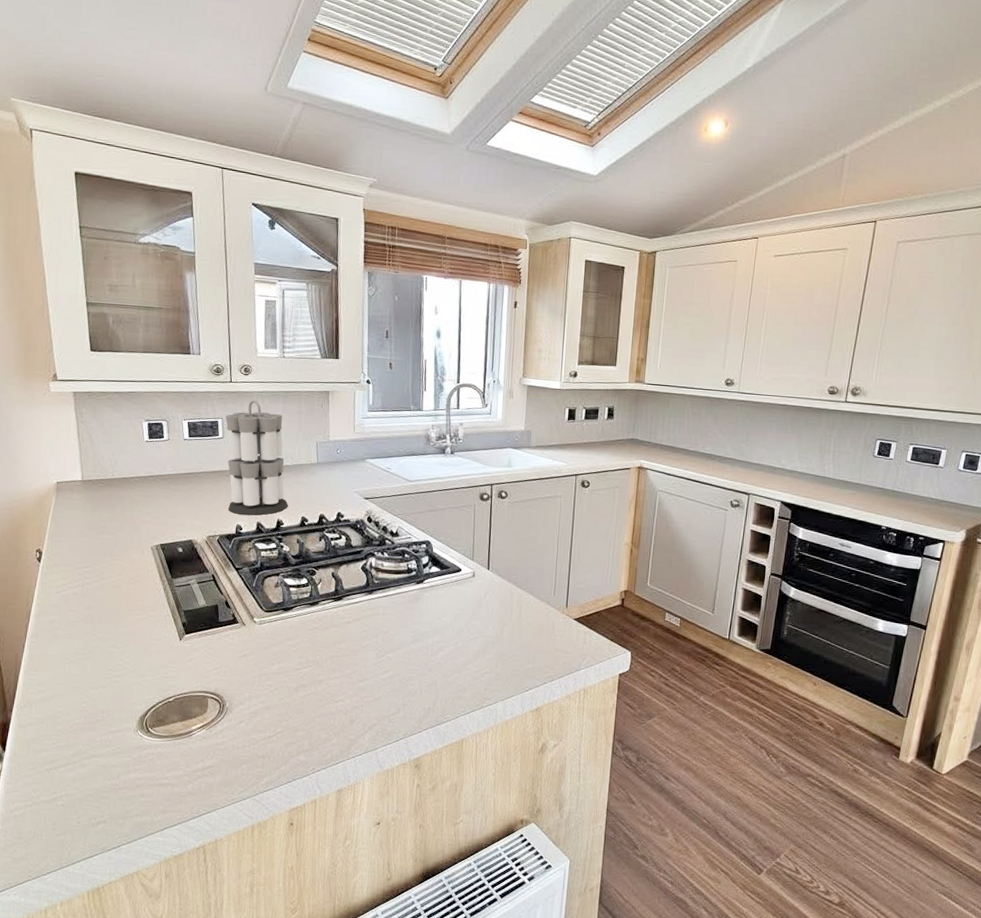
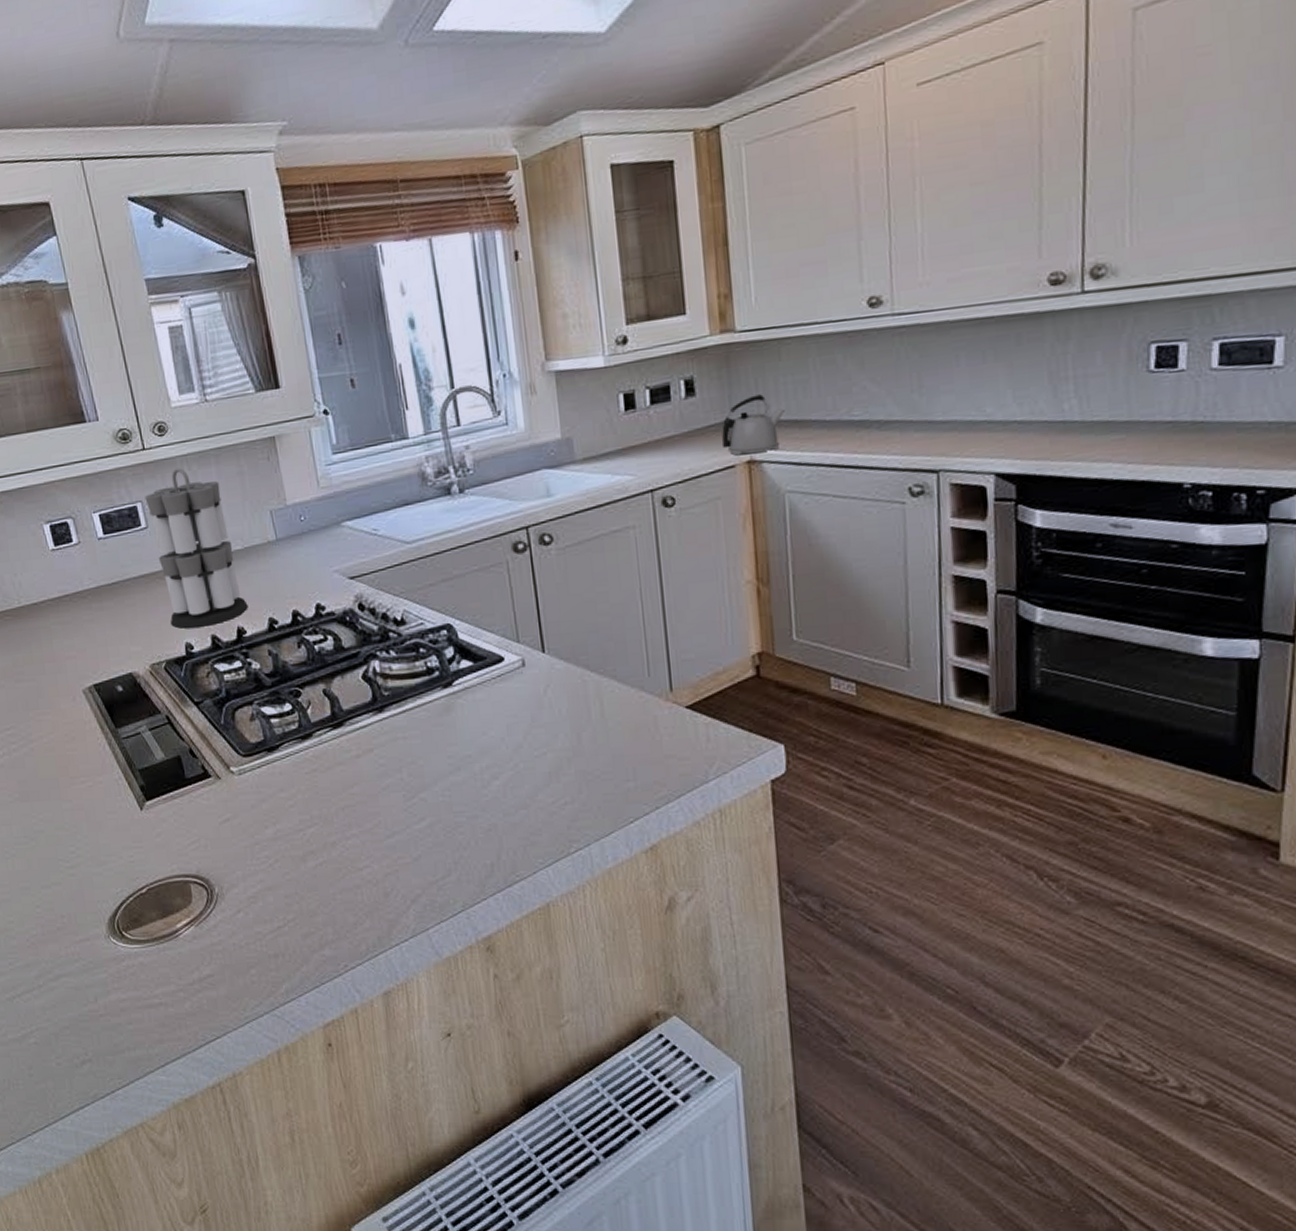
kettle: none [624,426,666,463] -> present [721,394,785,456]

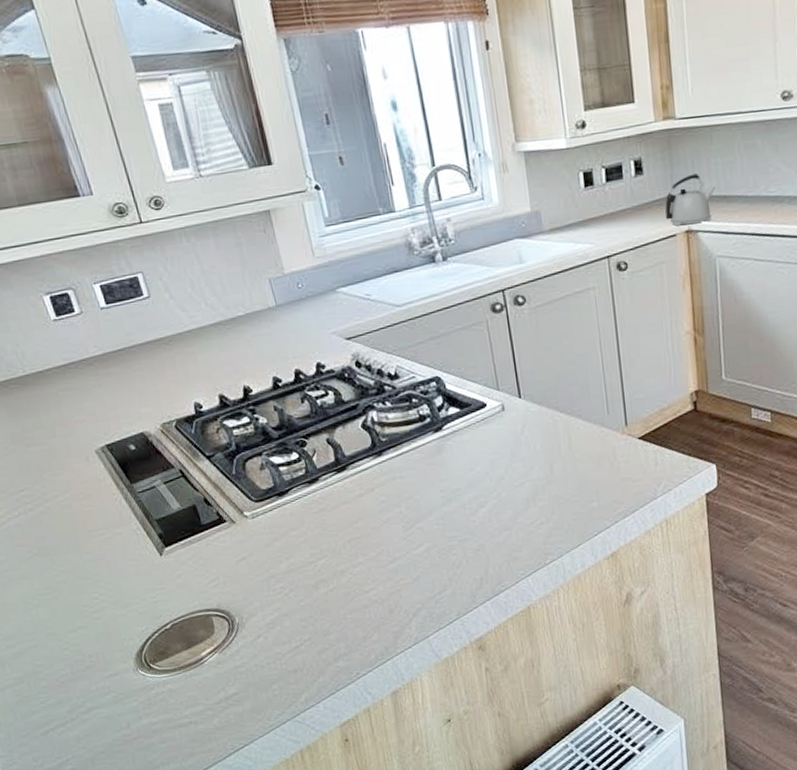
spice rack: present [145,467,248,629] -> none [145,239,253,390]

